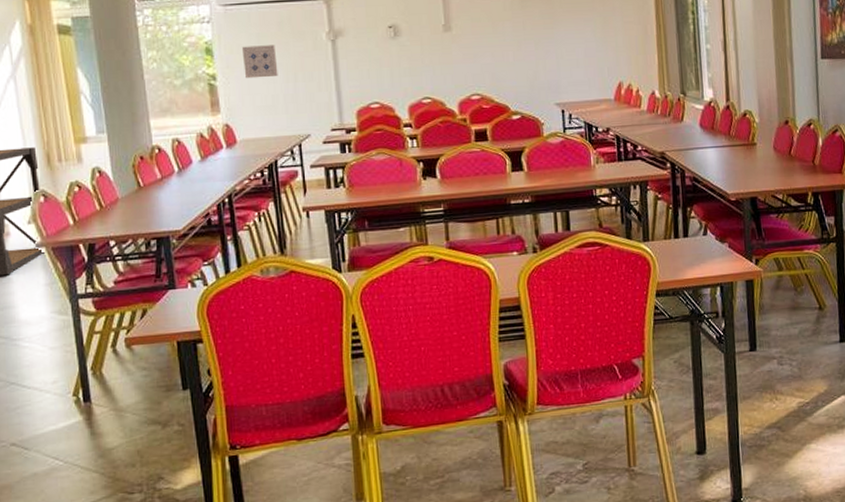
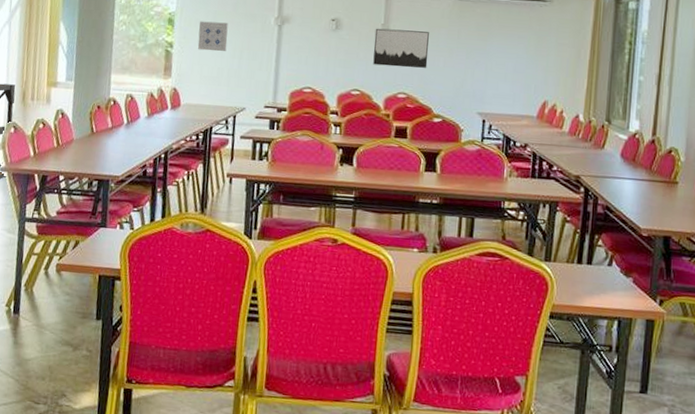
wall art: none [436,27,497,69] -> present [373,28,429,68]

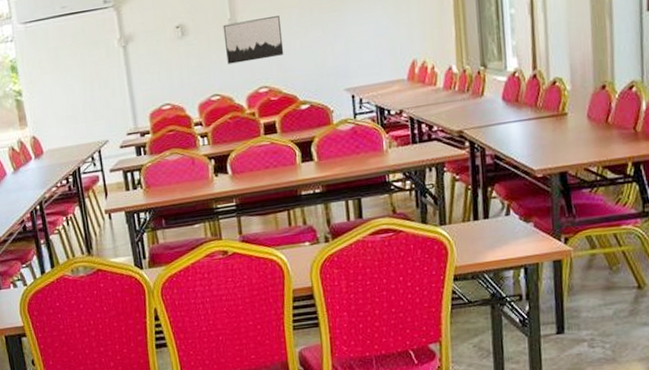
wall art: present [197,21,228,52] -> none [42,56,76,92]

